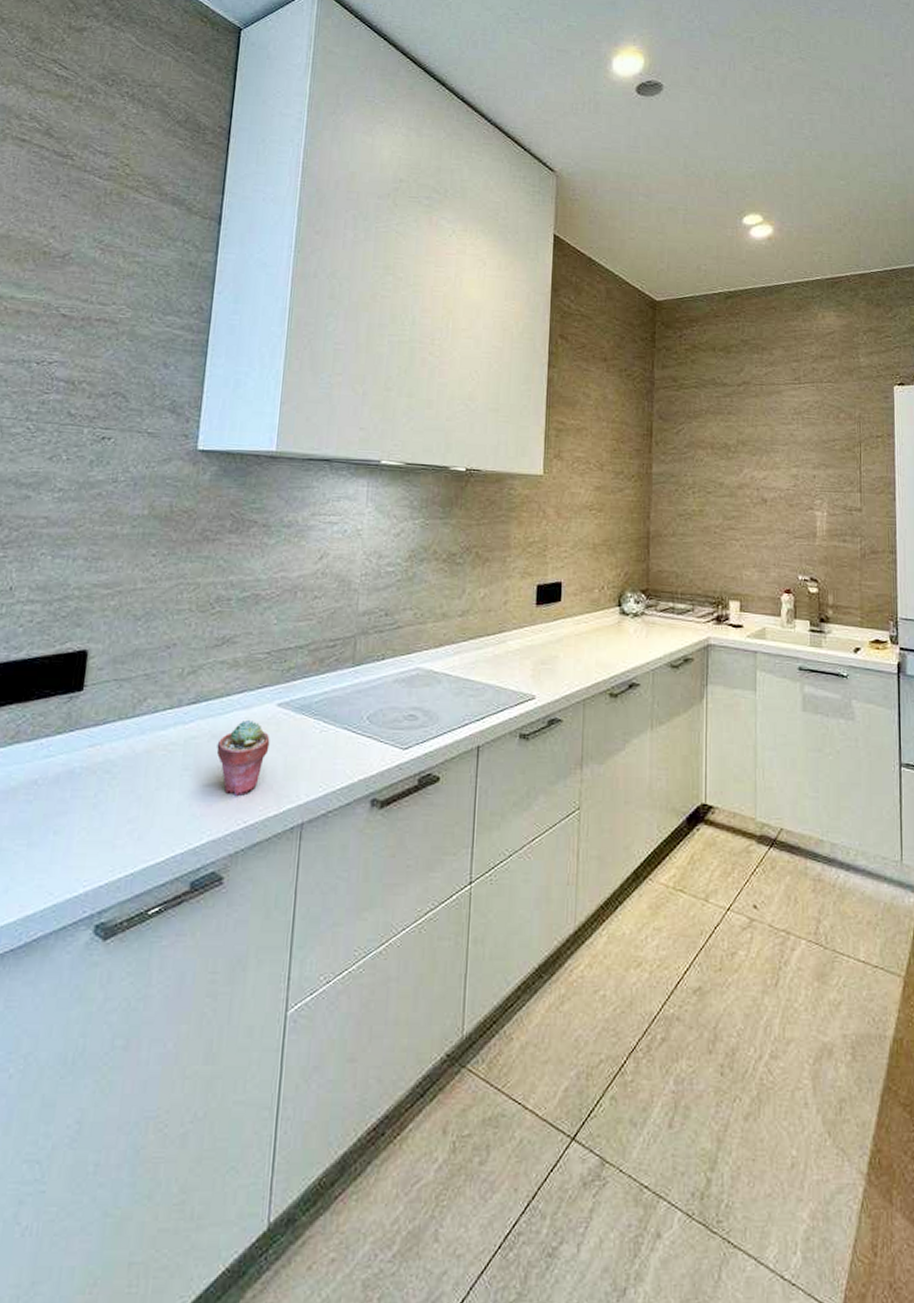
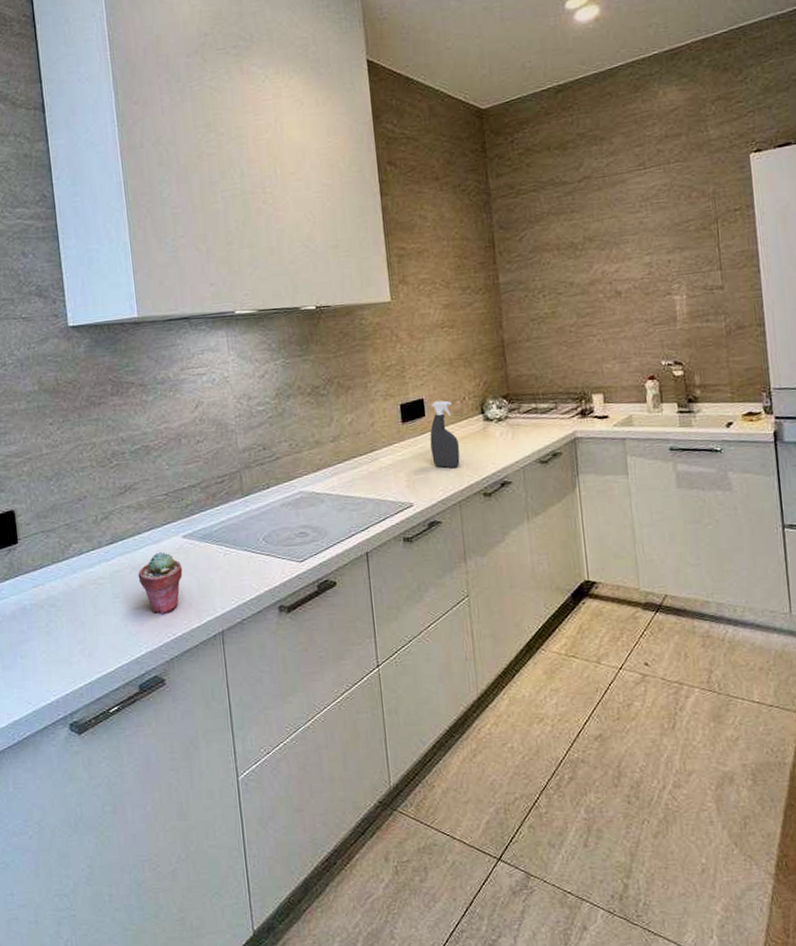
spray bottle: none [562,586,592,662] -> present [430,400,460,469]

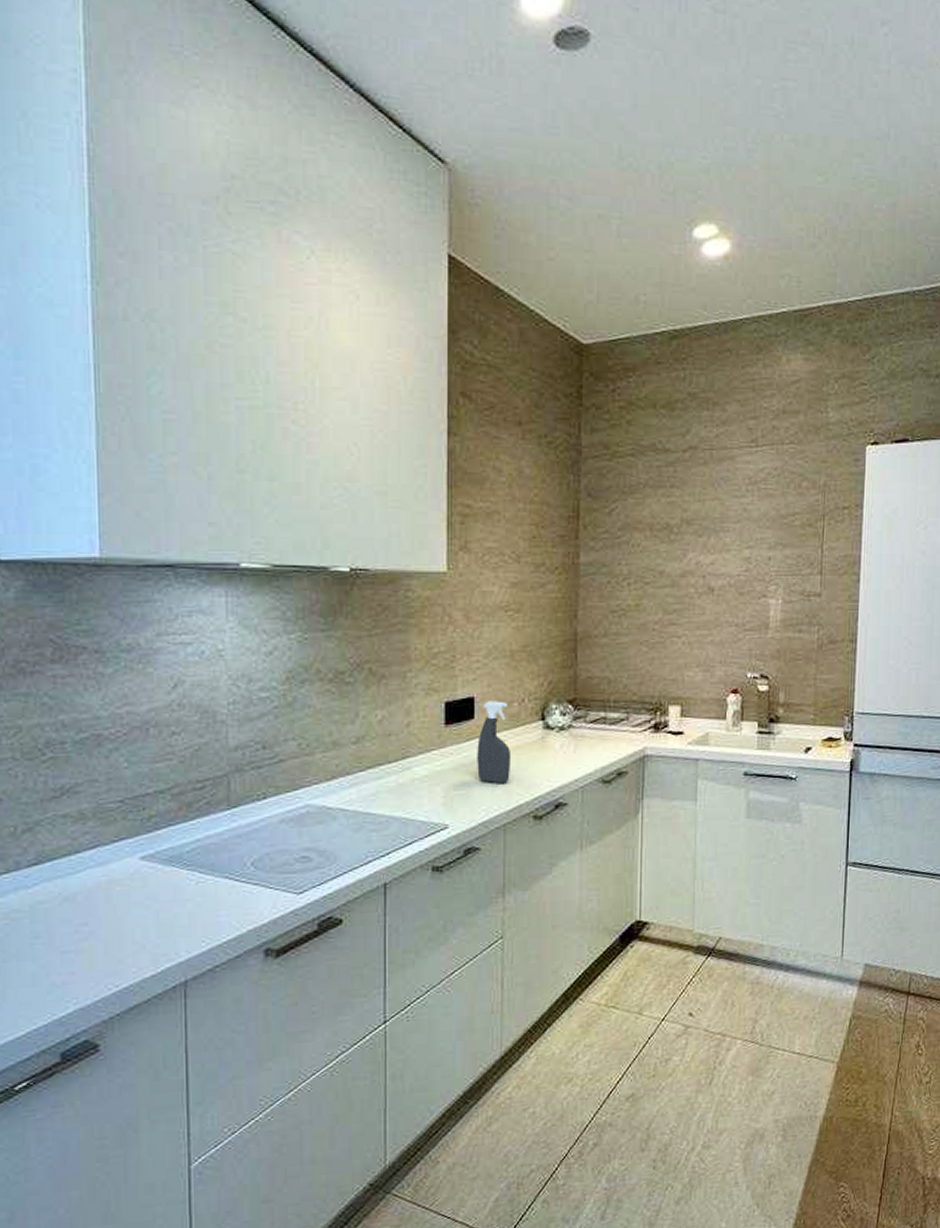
potted succulent: present [138,551,183,614] -> none [71,877,136,960]

